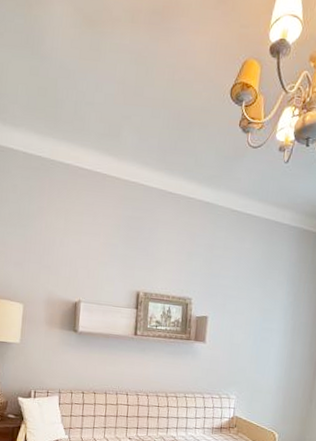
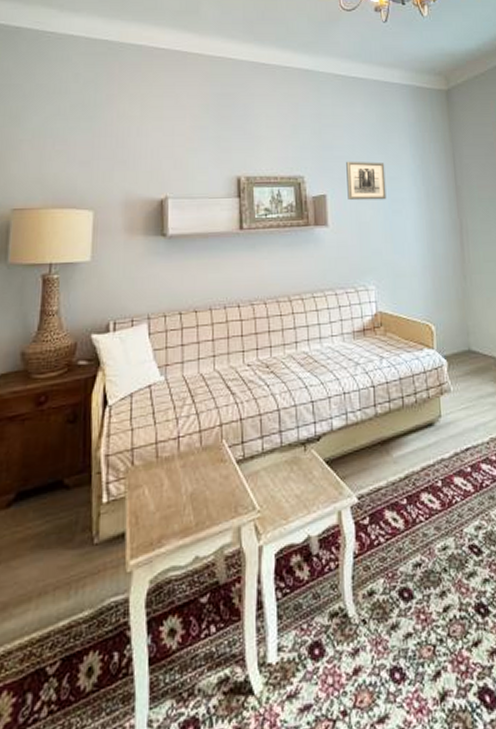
wall art: none [225,290,262,328] -> present [346,161,387,201]

